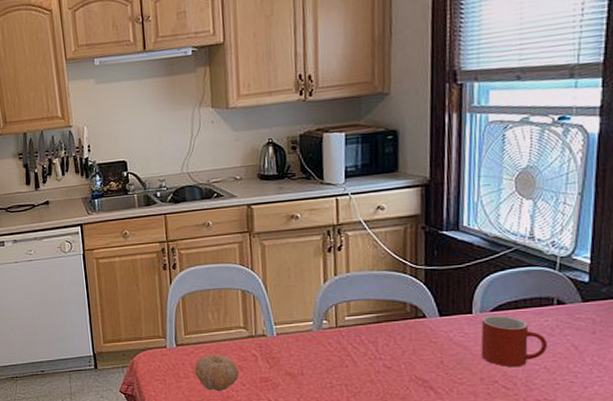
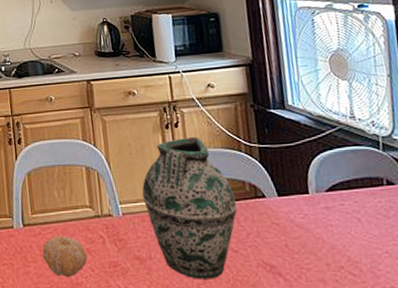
vase: none [298,259,395,393] -> present [142,136,238,279]
mug: present [481,315,548,368] -> none [318,195,386,252]

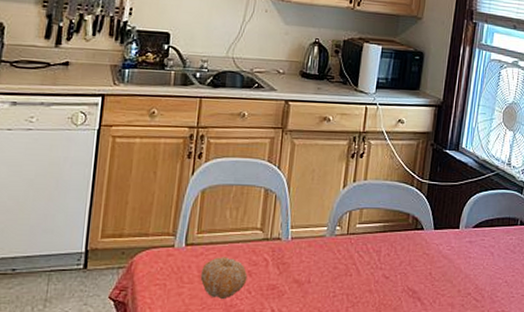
vase: present [142,136,238,279] -> none [314,168,398,303]

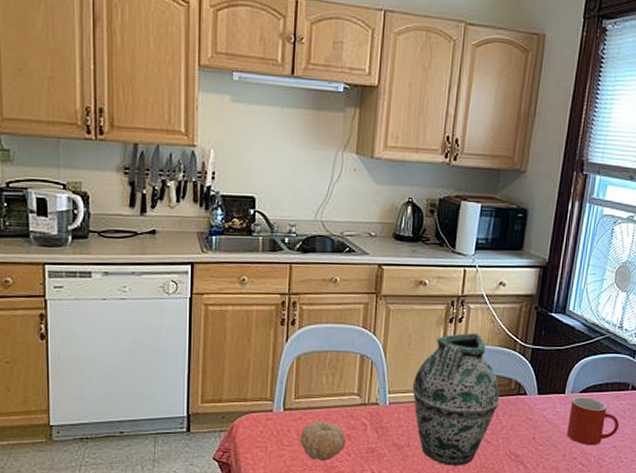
vase: none [314,168,398,303] -> present [412,333,500,466]
mug: none [461,231,511,281] -> present [566,396,620,446]

